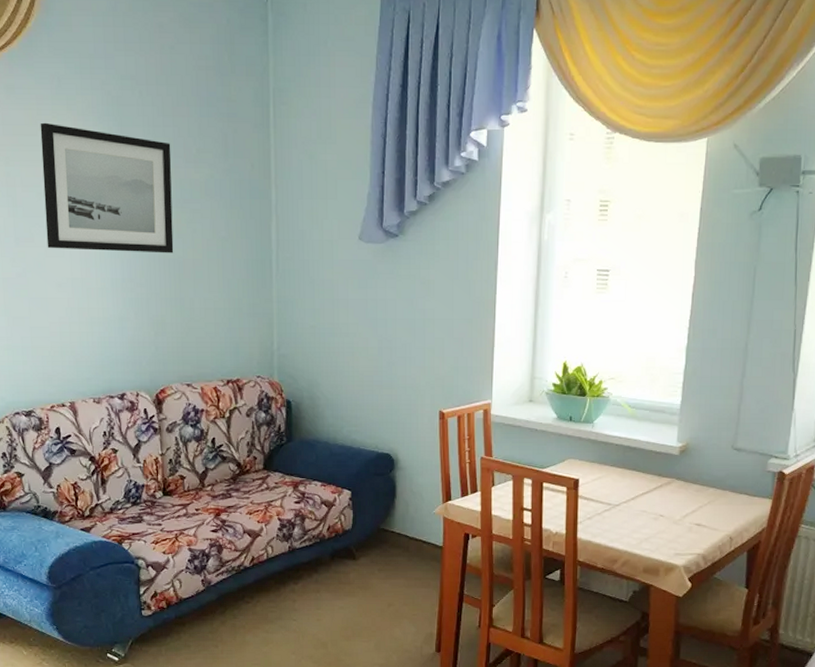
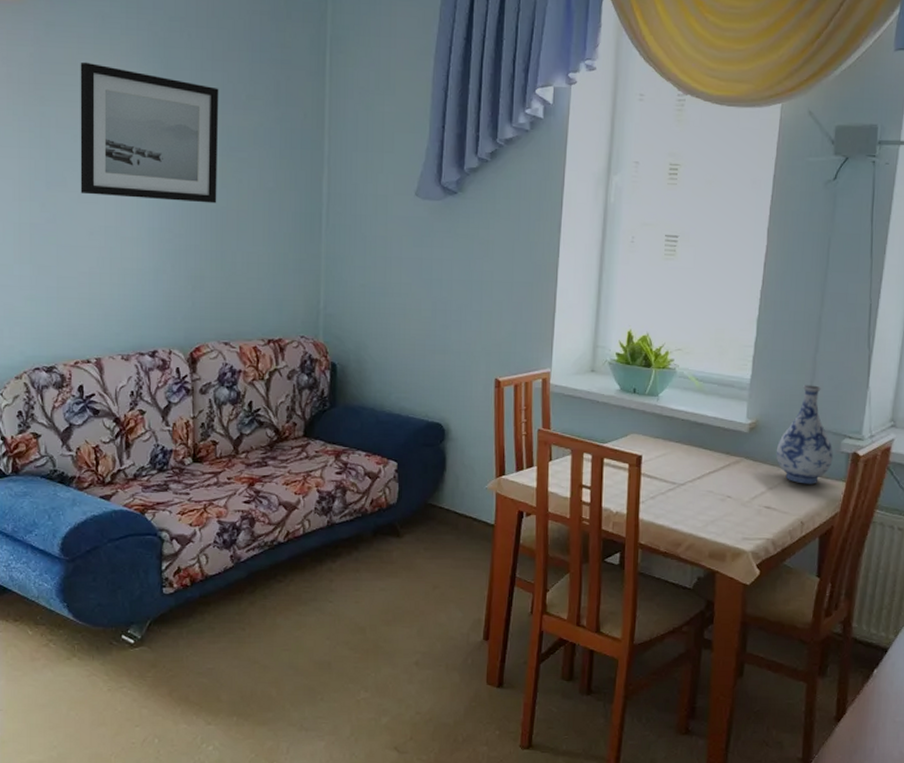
vase: none [705,409,760,502] -> present [776,385,833,484]

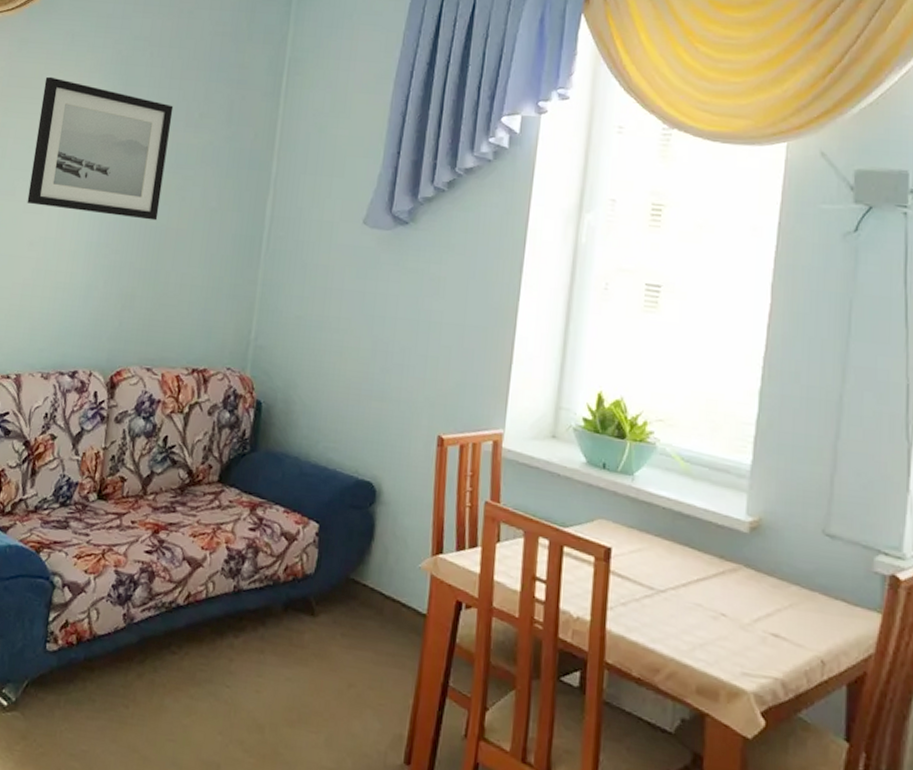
vase: present [776,385,833,484] -> none [785,479,863,612]

